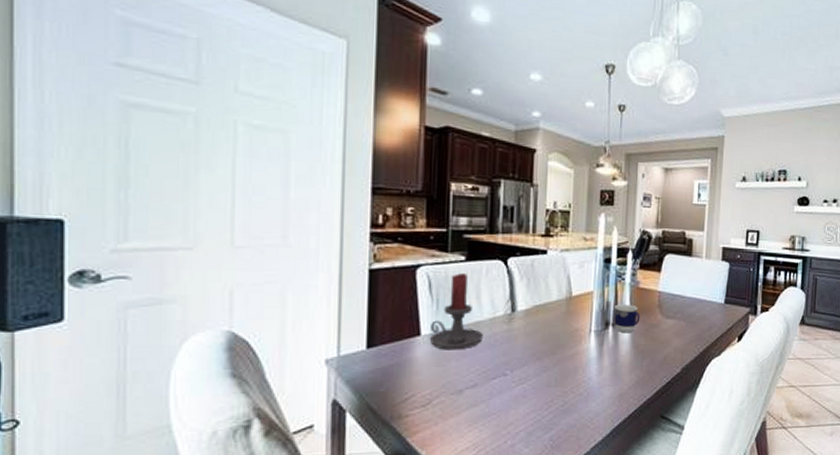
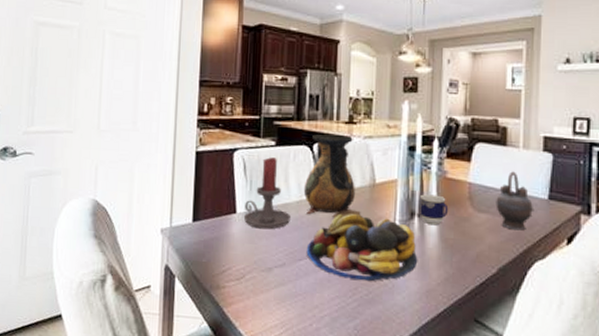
vase: none [497,248,557,333] -> present [303,134,361,218]
fruit bowl: none [500,328,612,393] -> present [306,214,418,282]
teapot: none [681,280,713,332] -> present [496,171,534,231]

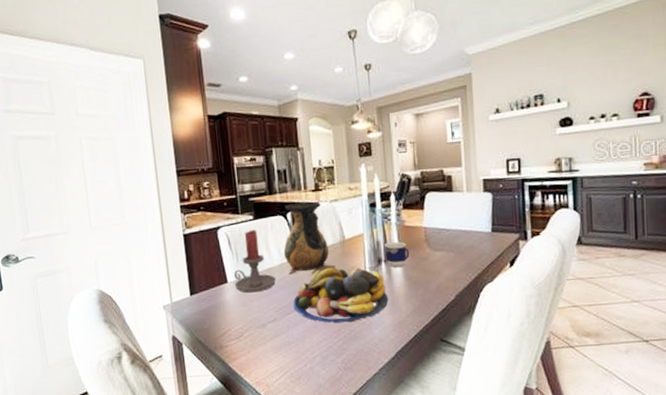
teapot: present [496,171,534,231] -> none [448,212,481,262]

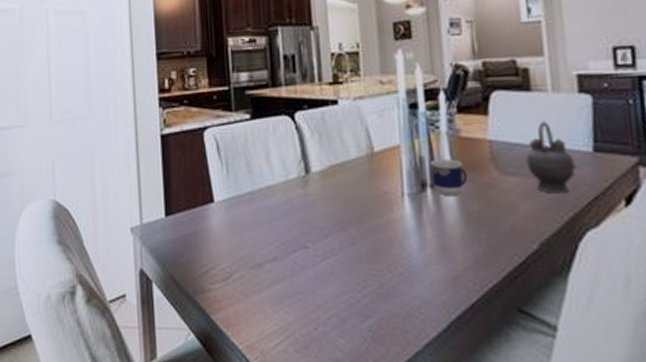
candle holder: present [234,230,277,293] -> none [223,133,279,218]
vase: present [283,202,336,275] -> none [289,99,361,198]
fruit bowl: present [293,267,389,324] -> none [300,191,438,272]
teapot: none [448,212,481,262] -> present [526,121,577,194]

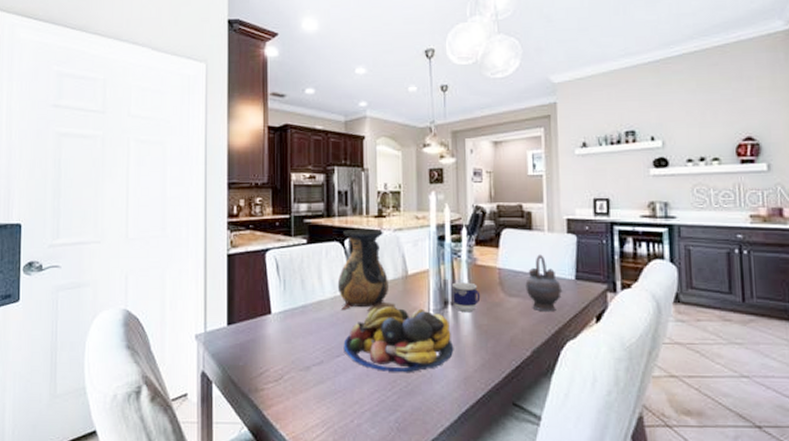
vase: none [289,99,361,198] -> present [337,230,395,312]
fruit bowl: none [300,191,438,272] -> present [343,307,454,373]

